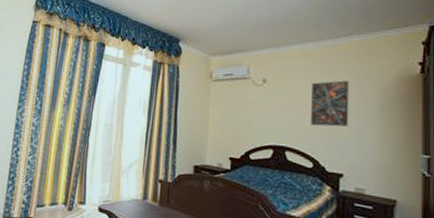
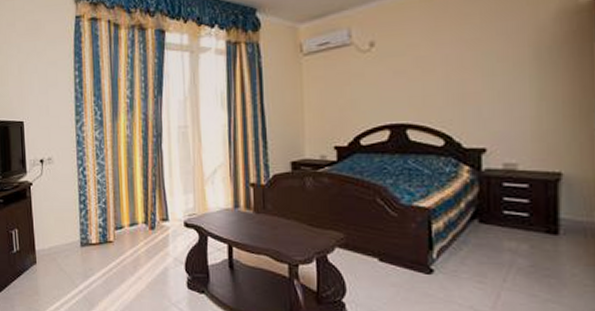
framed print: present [311,80,349,127] -> none [437,27,491,92]

